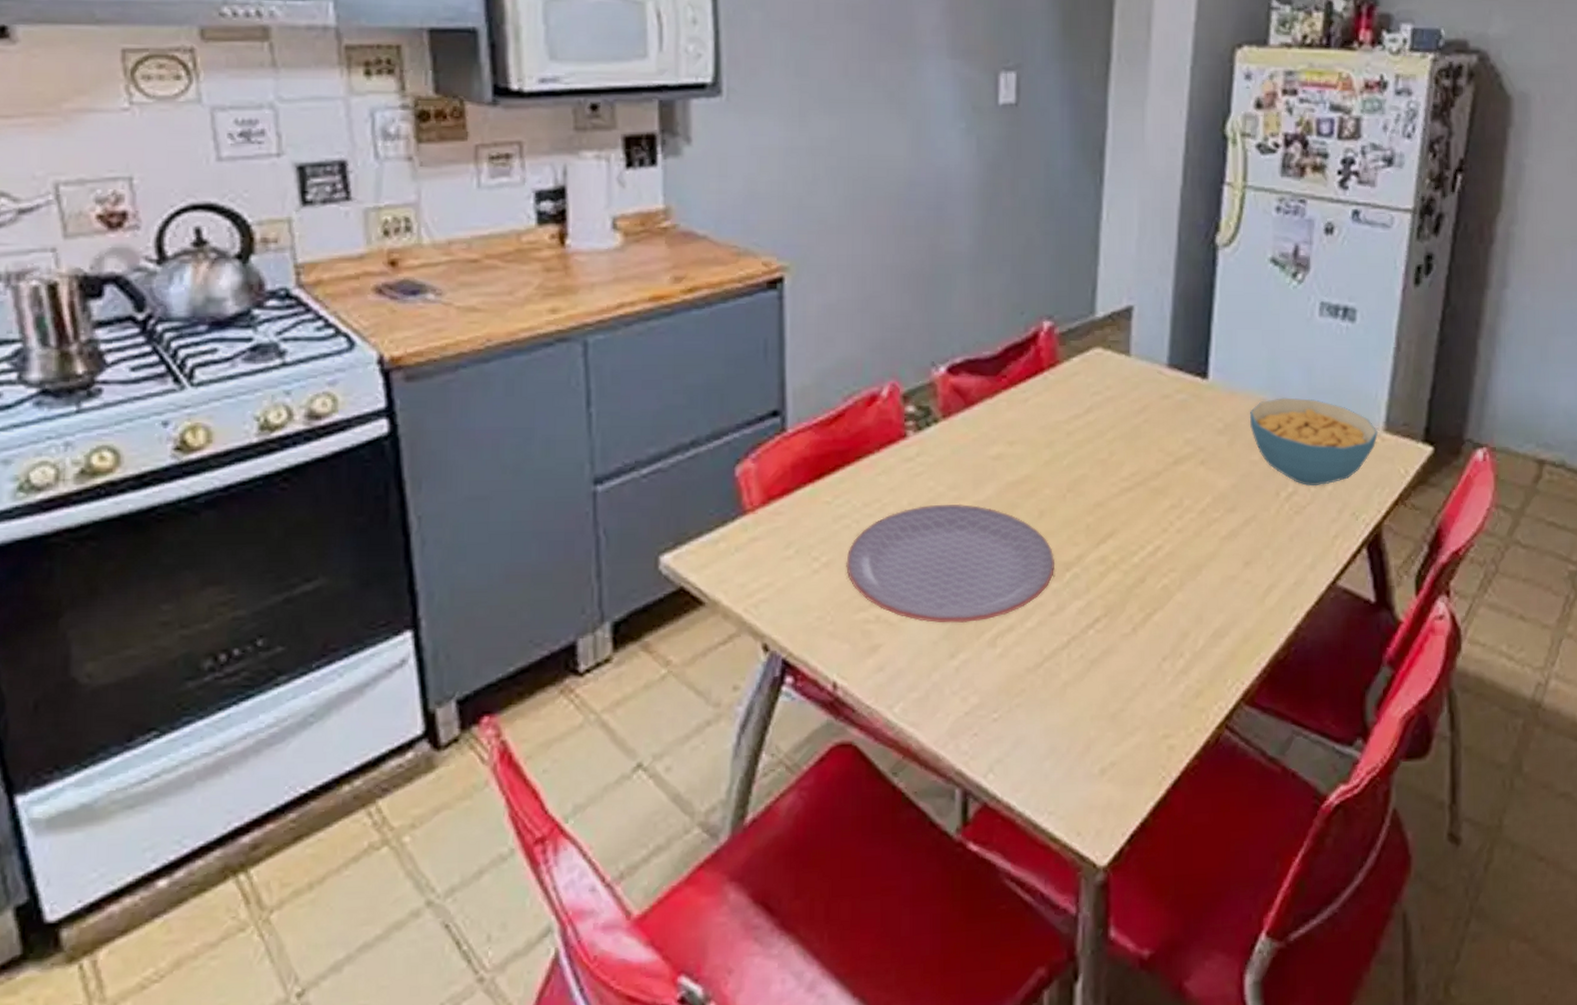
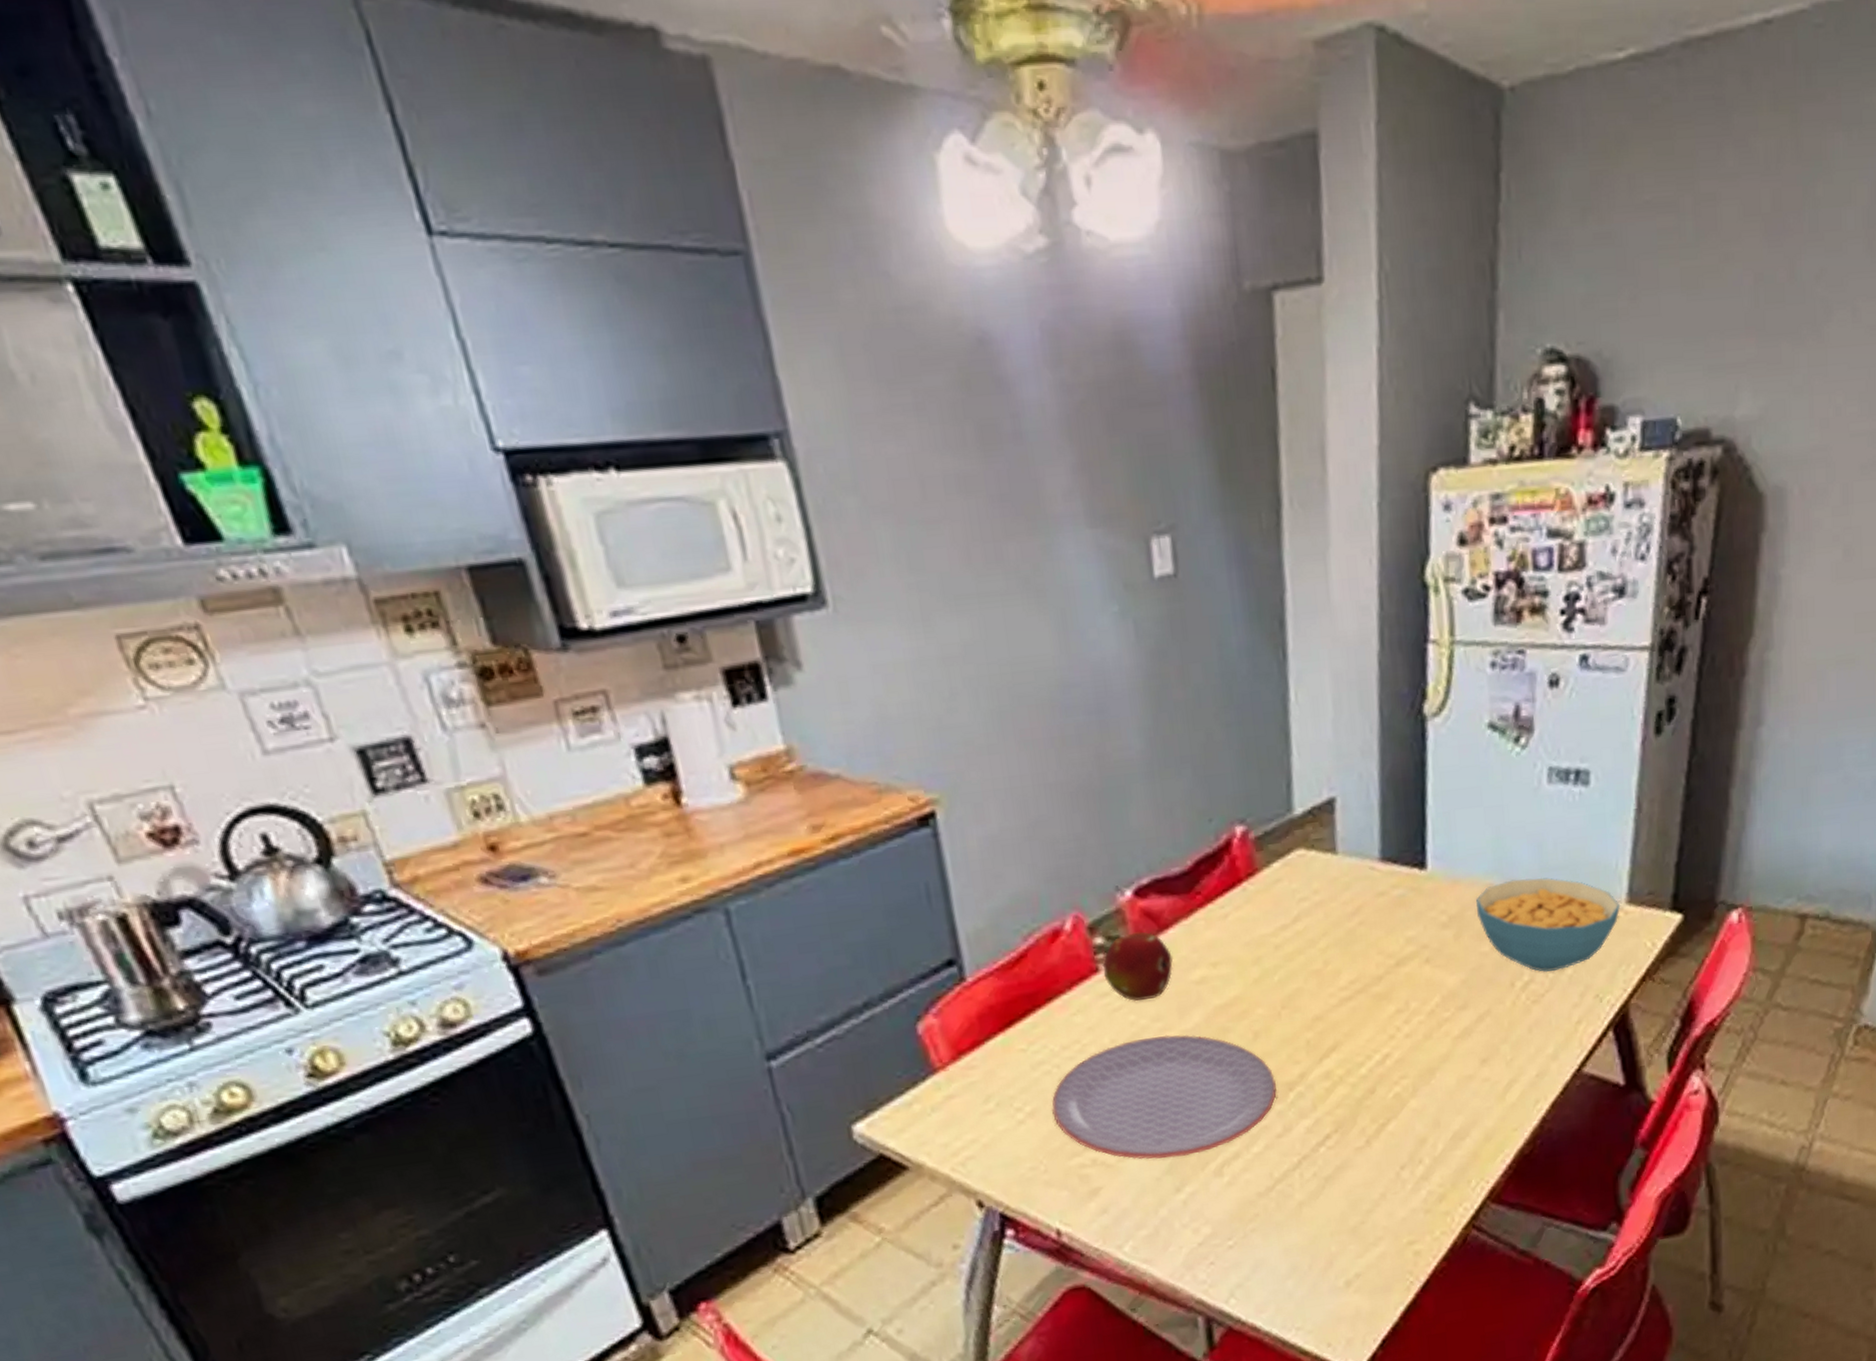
fruit: none [909,405,975,469] -> present [1101,931,1174,1002]

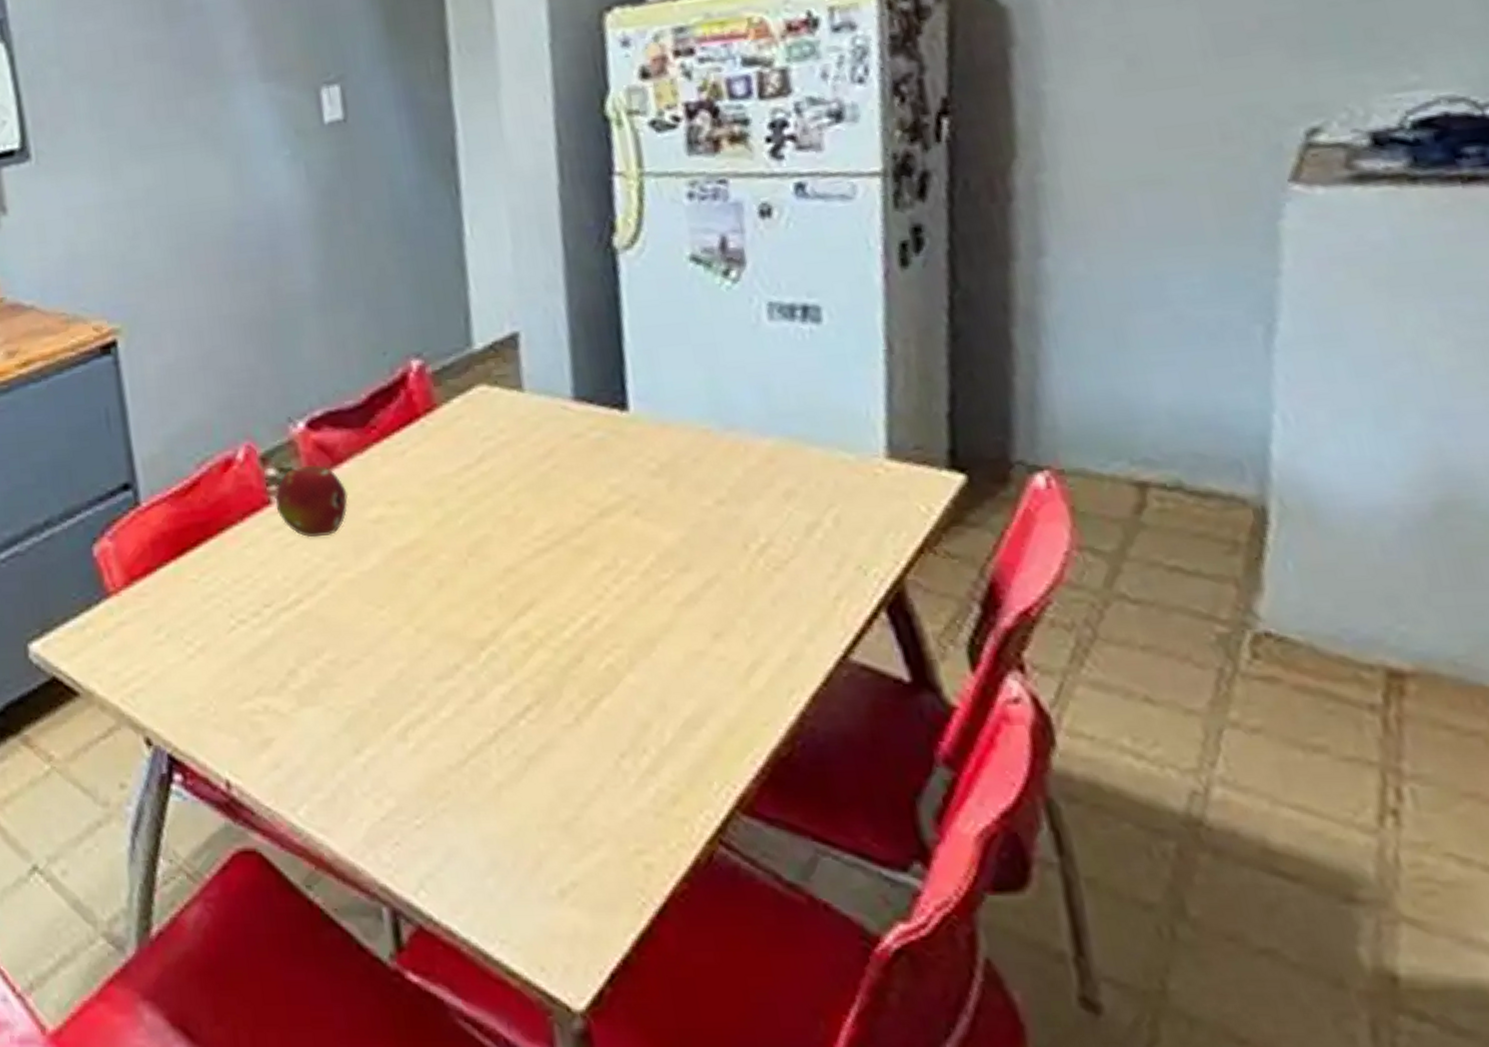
plate: present [1052,1034,1277,1160] -> none [222,575,466,714]
cereal bowl: present [1475,877,1621,973] -> none [690,424,879,535]

